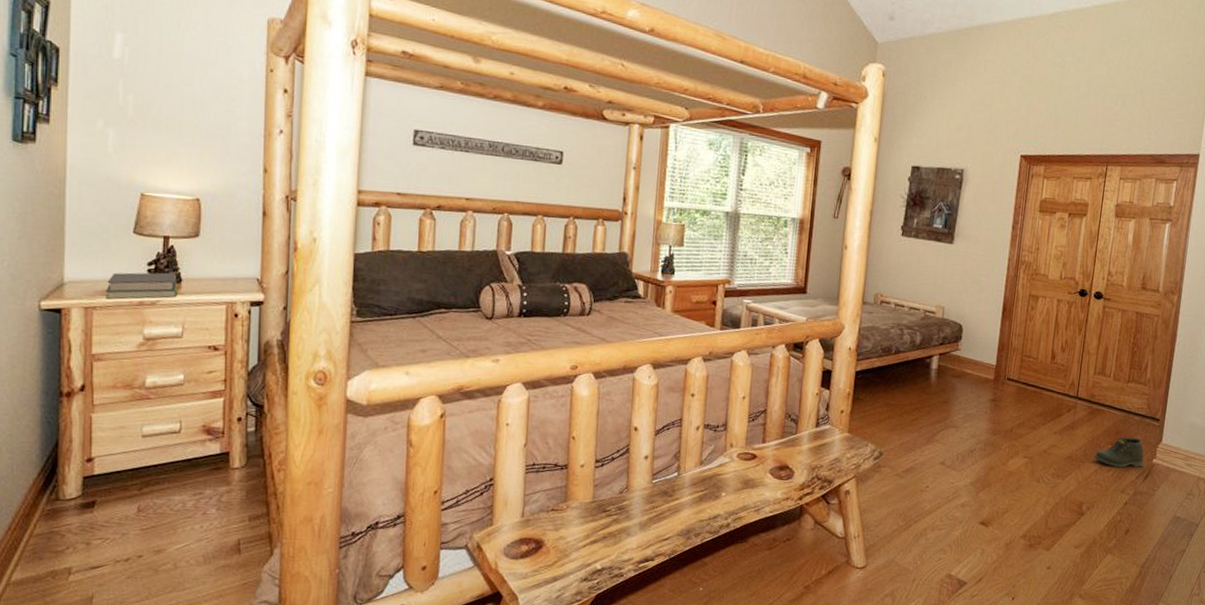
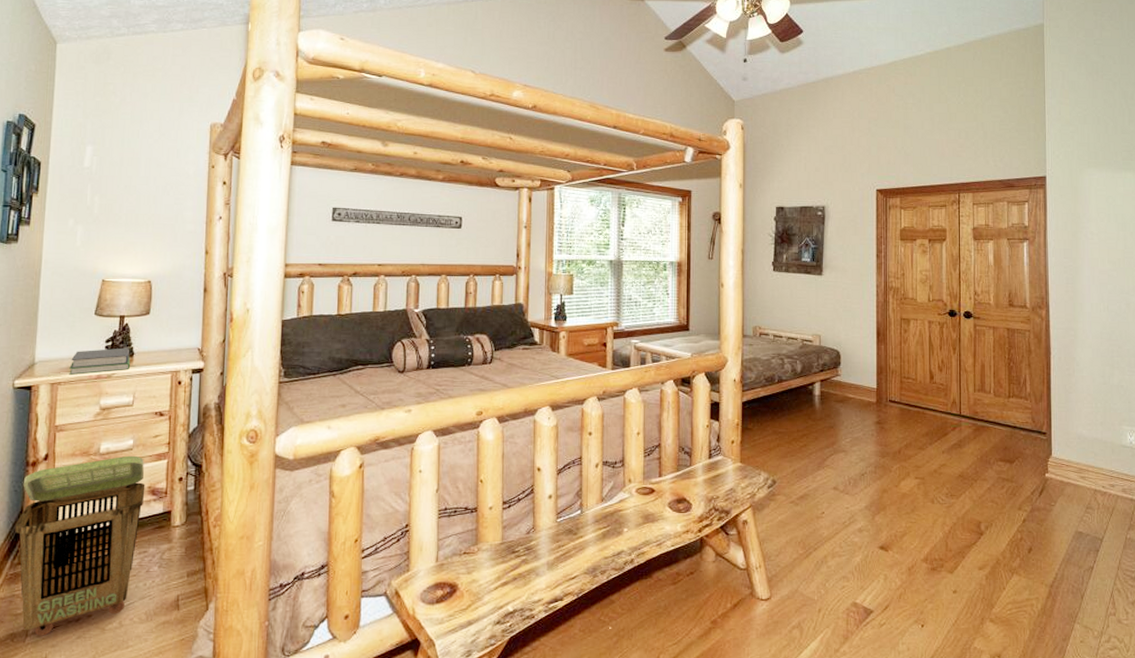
laundry basket: none [50,391,199,575] -> present [15,455,145,636]
boot: present [1094,436,1144,468] -> none [985,452,1037,483]

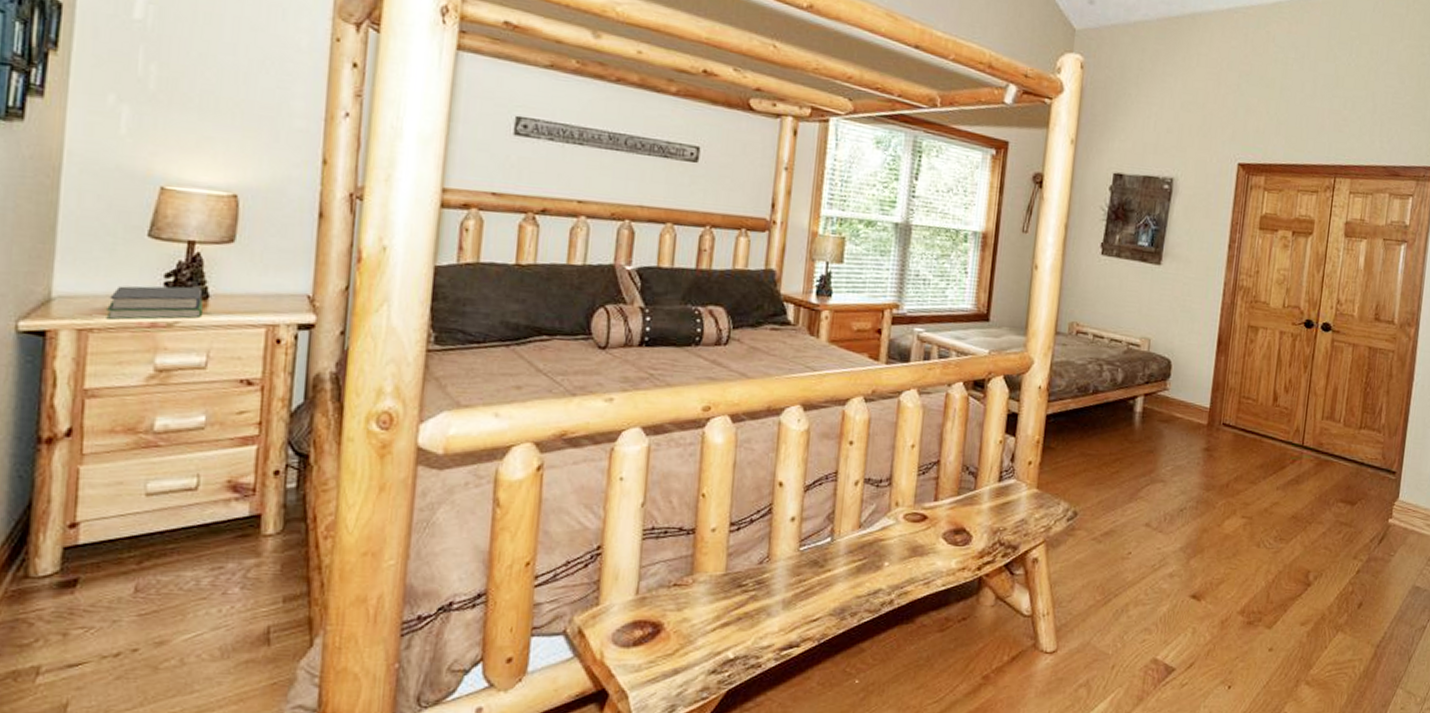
laundry basket: present [15,455,145,636] -> none [19,436,223,675]

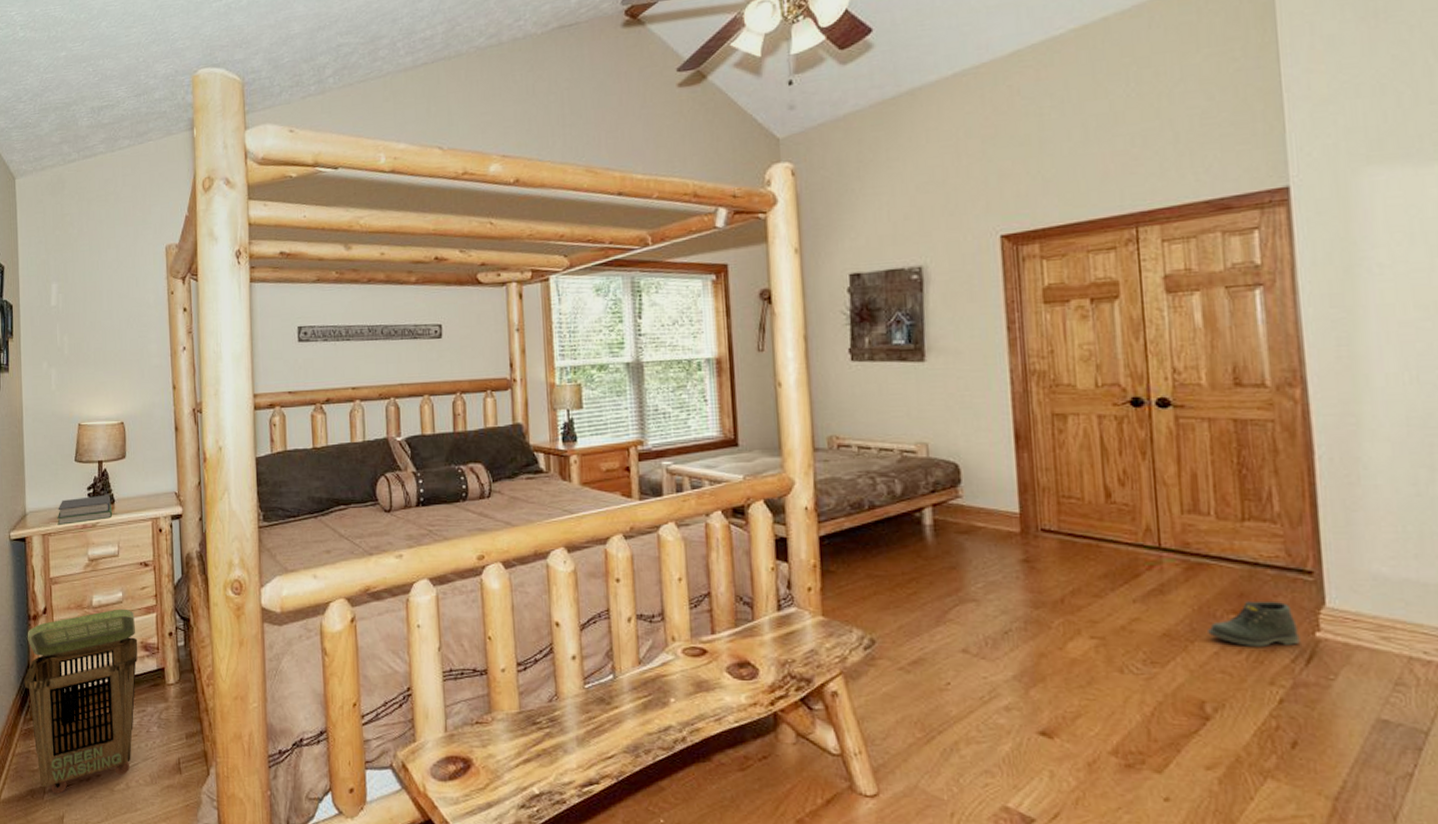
laundry basket: none [19,436,223,675] -> present [24,608,138,794]
boot: none [1322,492,1379,529] -> present [1208,600,1300,646]

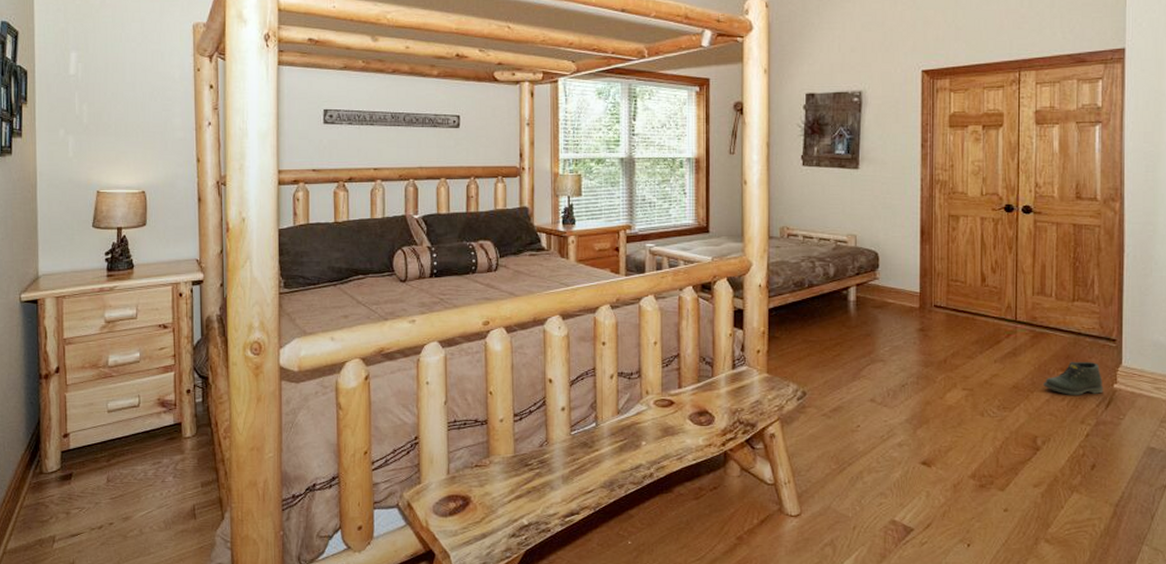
laundry basket: present [24,608,138,794] -> none [34,368,155,542]
book: present [57,494,113,526] -> none [72,260,132,289]

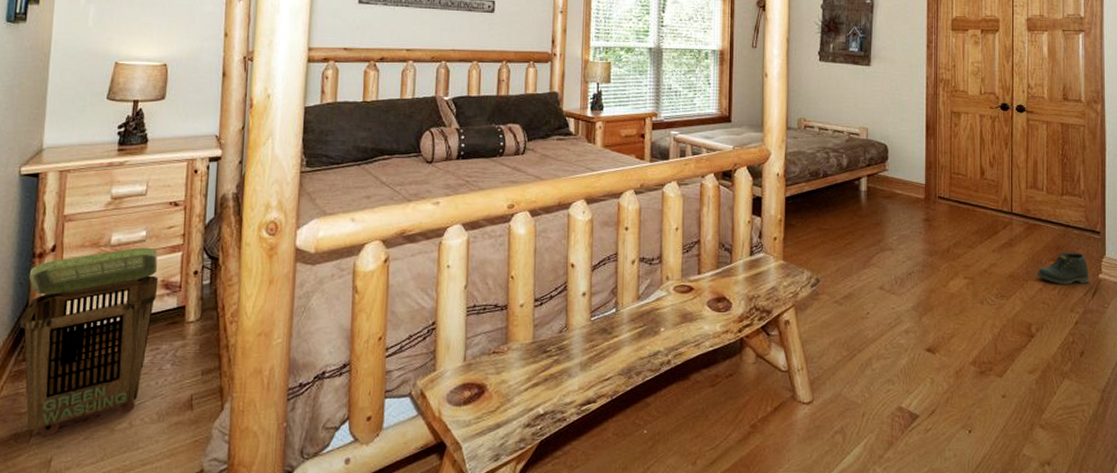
laundry basket: none [34,368,155,542] -> present [20,247,159,436]

